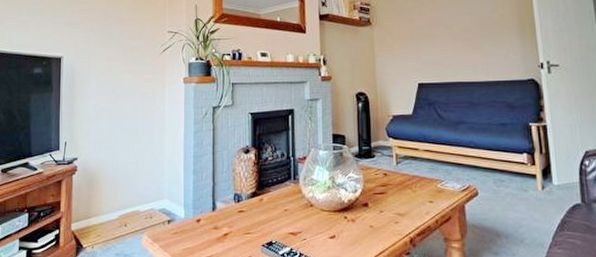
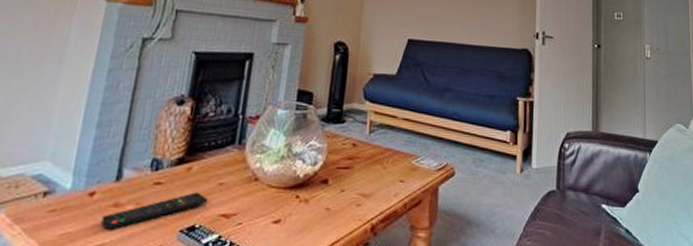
remote control: none [208,217,279,246] -> present [101,192,209,231]

